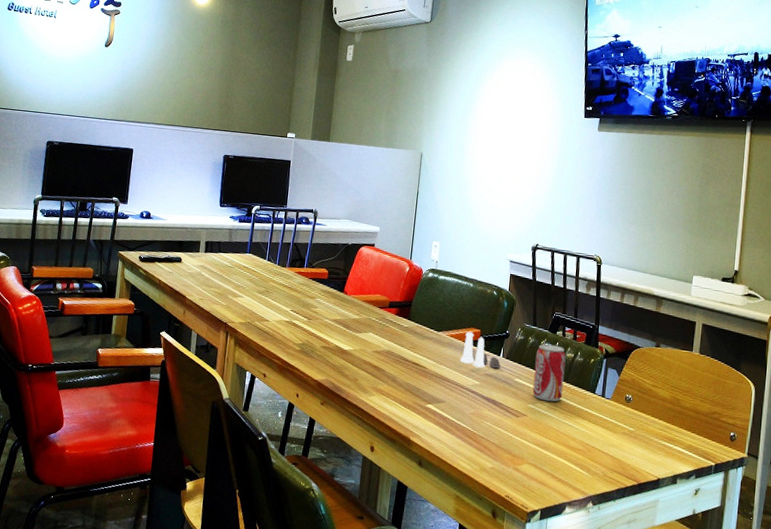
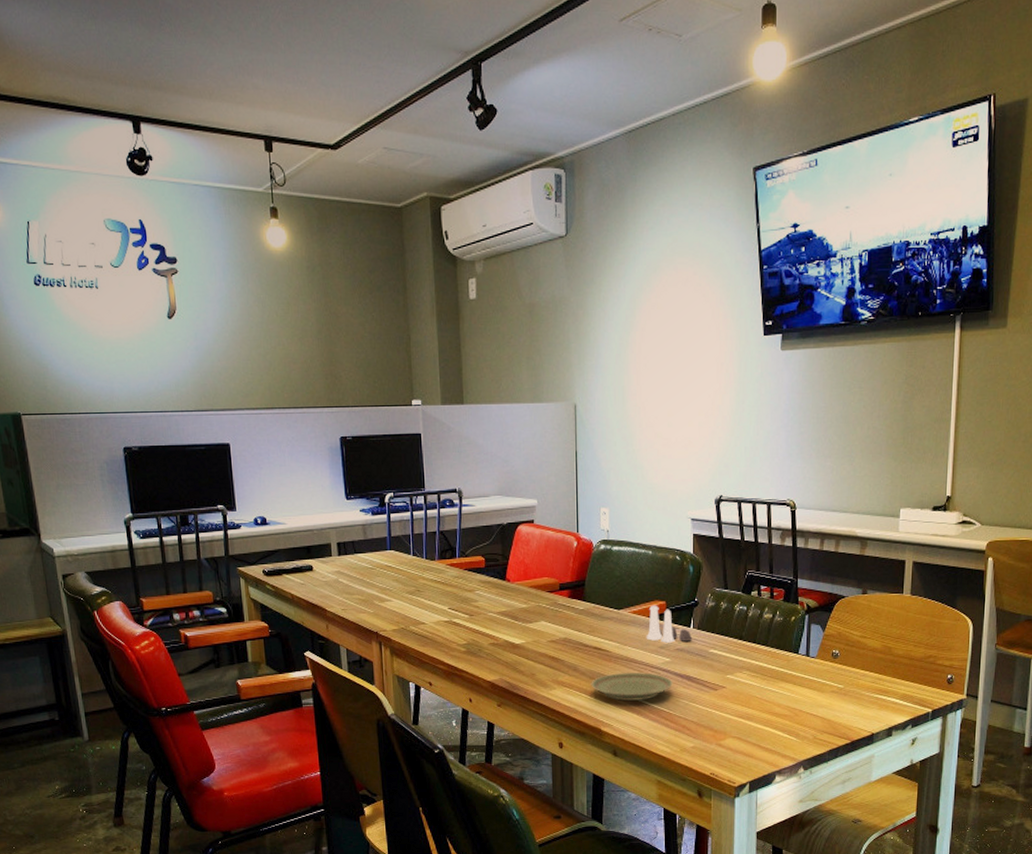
plate: none [406,388,480,417] -> present [591,672,673,701]
beverage can: present [532,344,566,402] -> none [730,607,764,669]

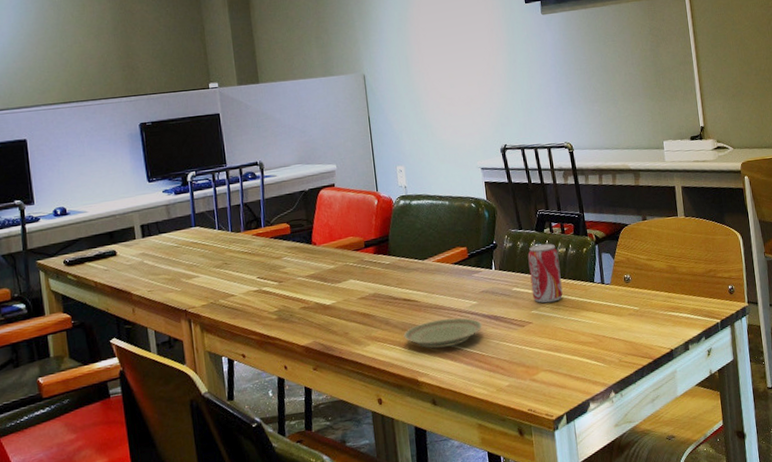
salt and pepper shaker set: present [646,605,693,643] -> none [451,251,496,287]
beverage can: none [730,607,764,669] -> present [528,243,563,303]

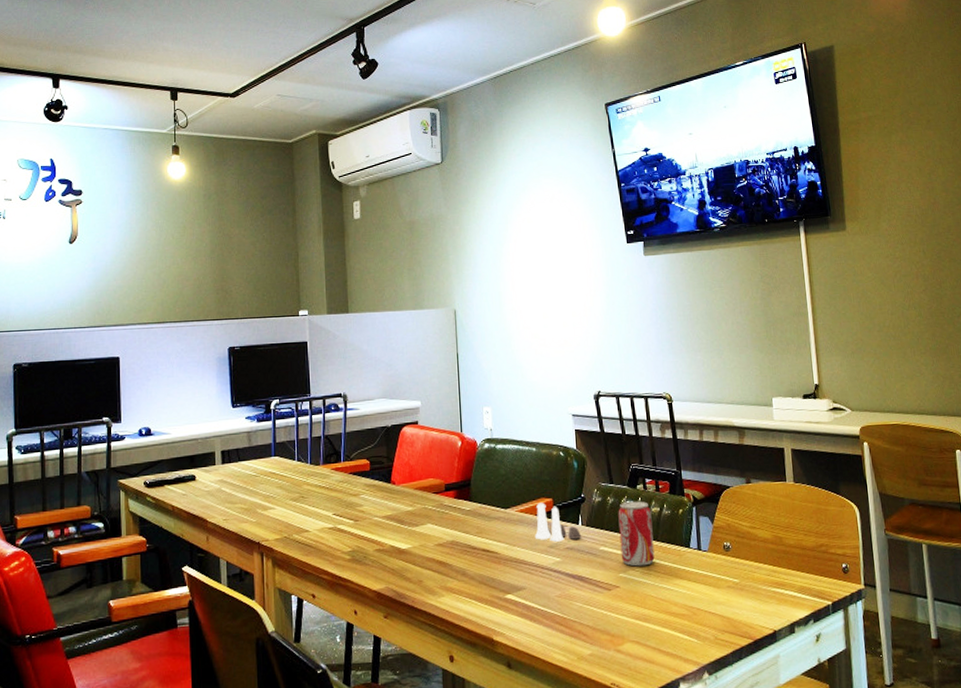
plate: present [403,318,482,349] -> none [480,574,565,606]
salt and pepper shaker set: none [451,251,496,287] -> present [534,502,582,542]

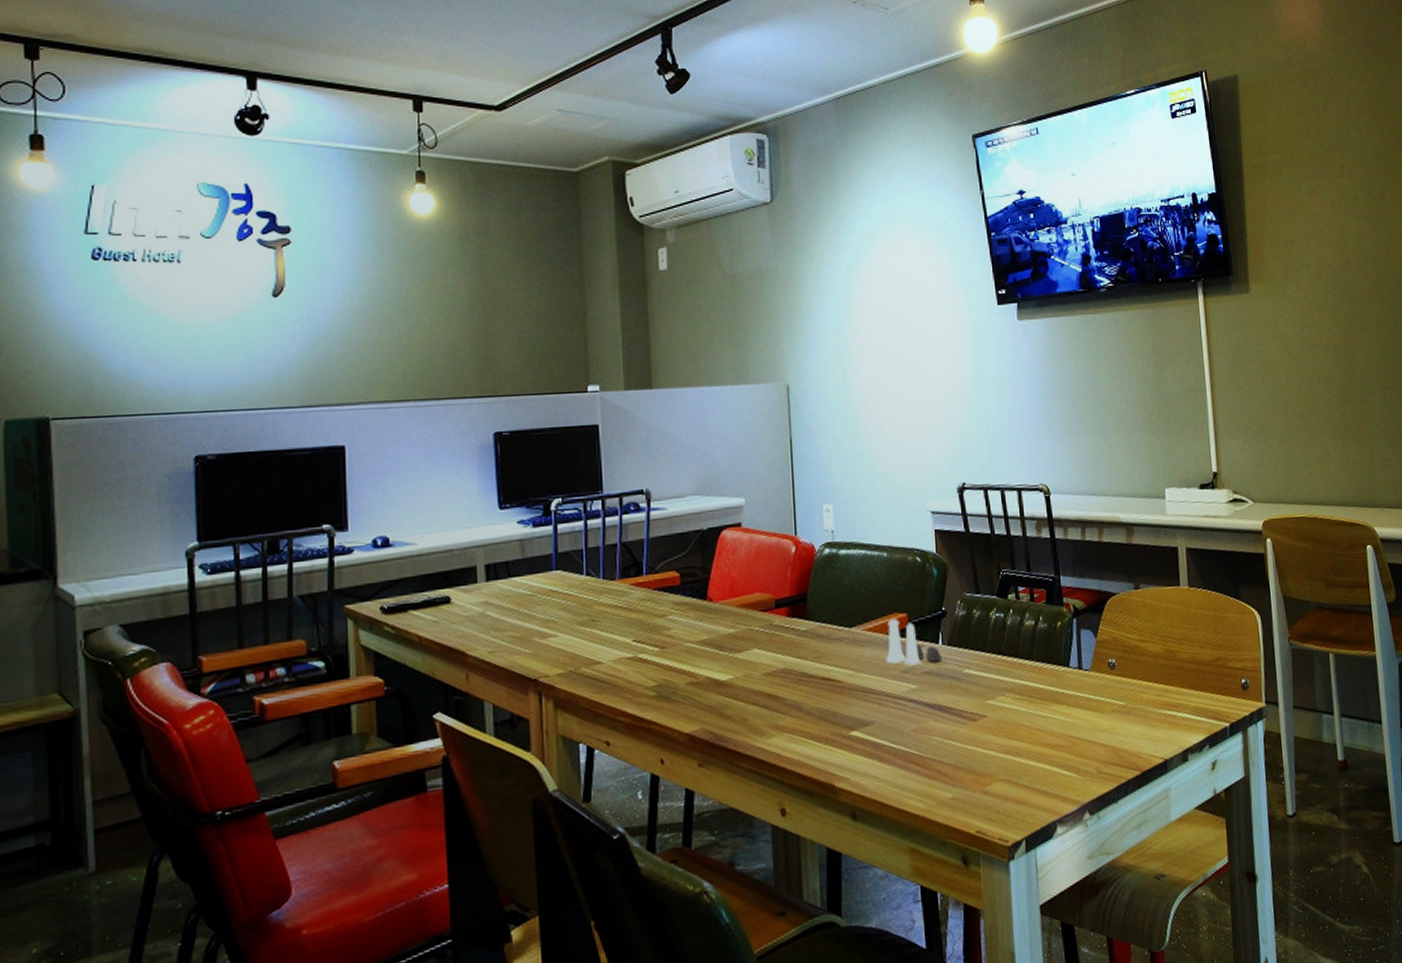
beverage can: present [618,501,655,567] -> none [985,613,1029,691]

